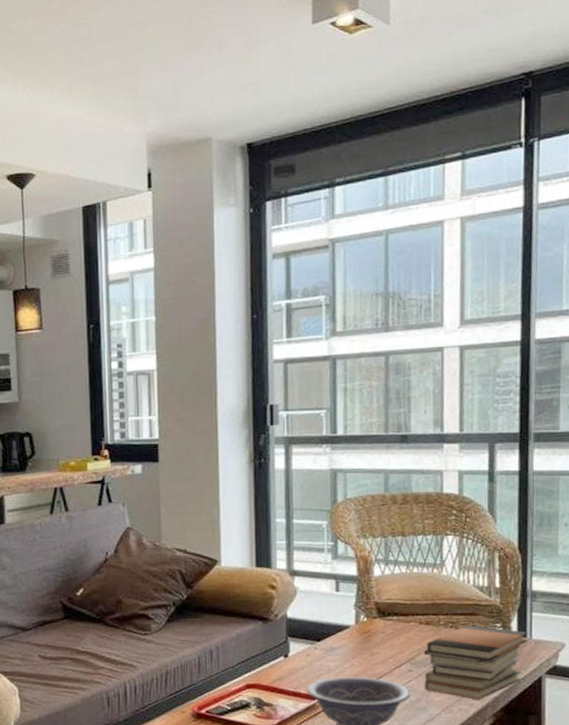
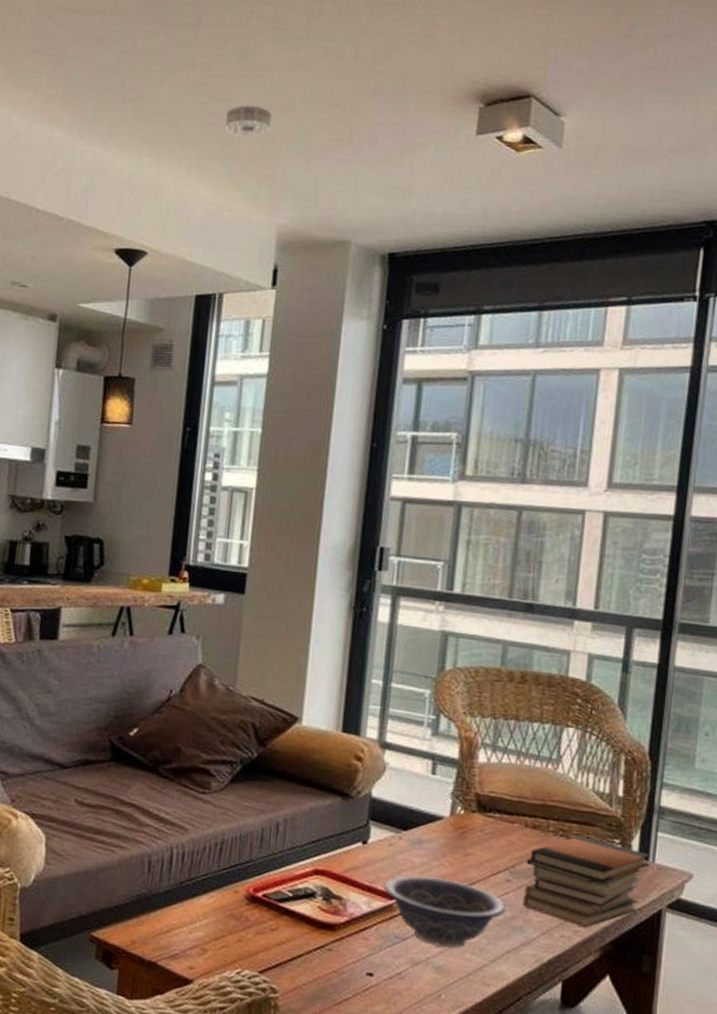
smoke detector: none [88,26,129,57] -> present [225,105,272,137]

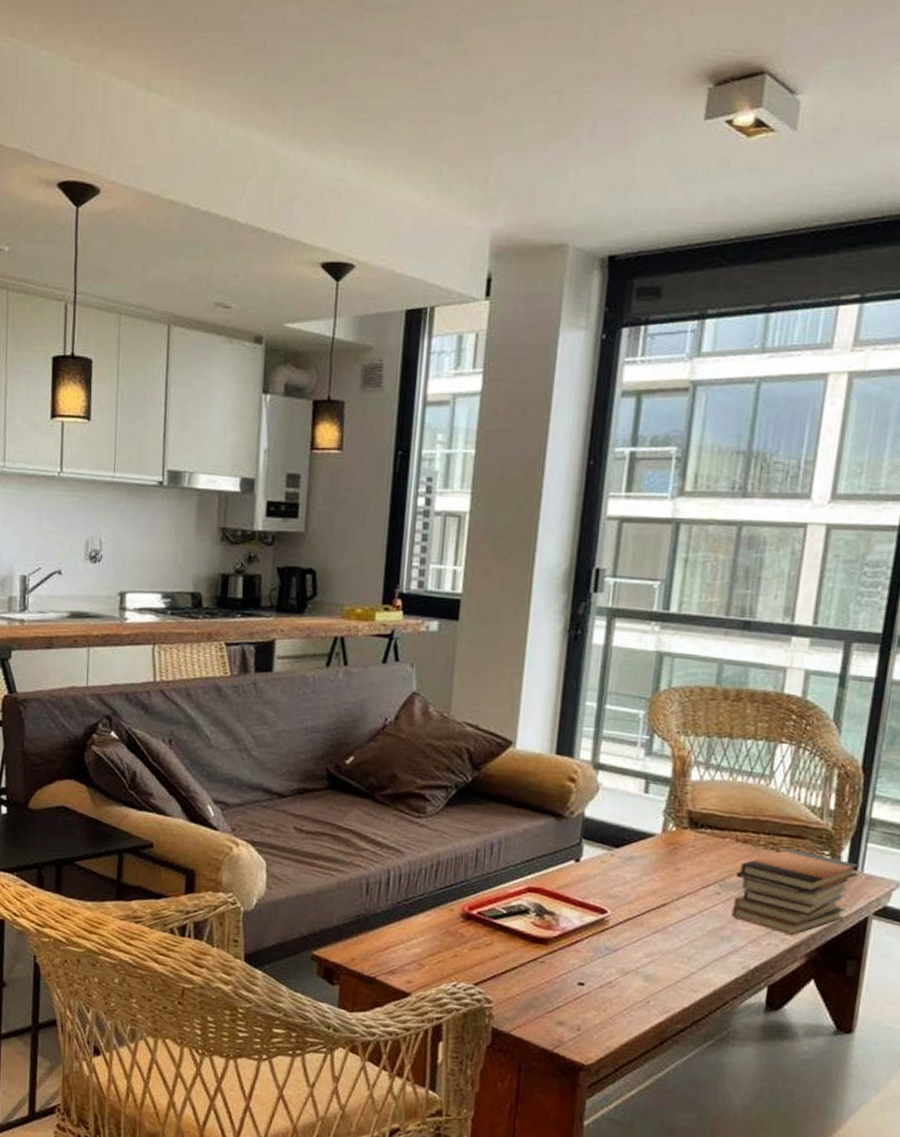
smoke detector: present [225,105,272,137] -> none [436,96,485,133]
decorative bowl: present [383,875,507,949] -> none [595,890,716,959]

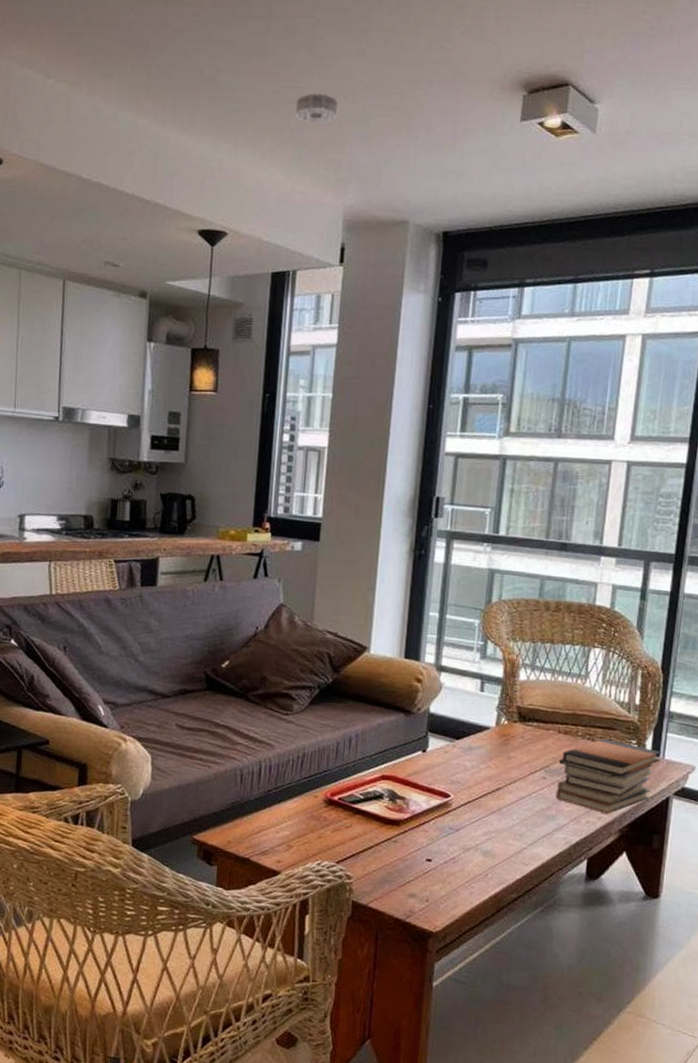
smoke detector: none [436,96,485,133] -> present [296,93,338,124]

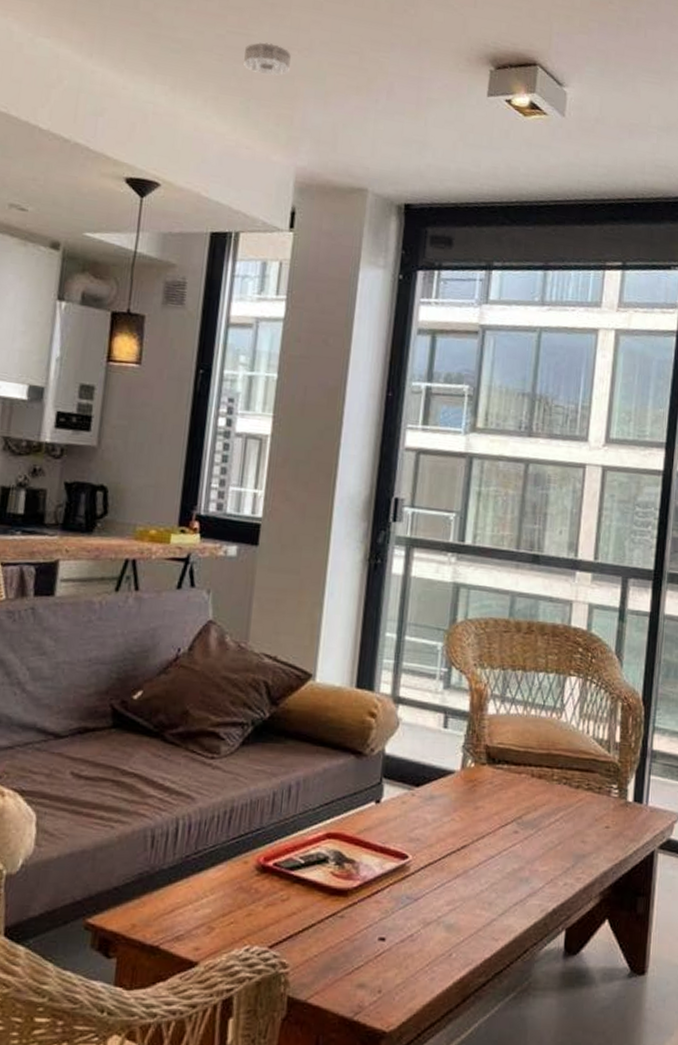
book stack: present [555,739,661,814] -> none [529,783,644,874]

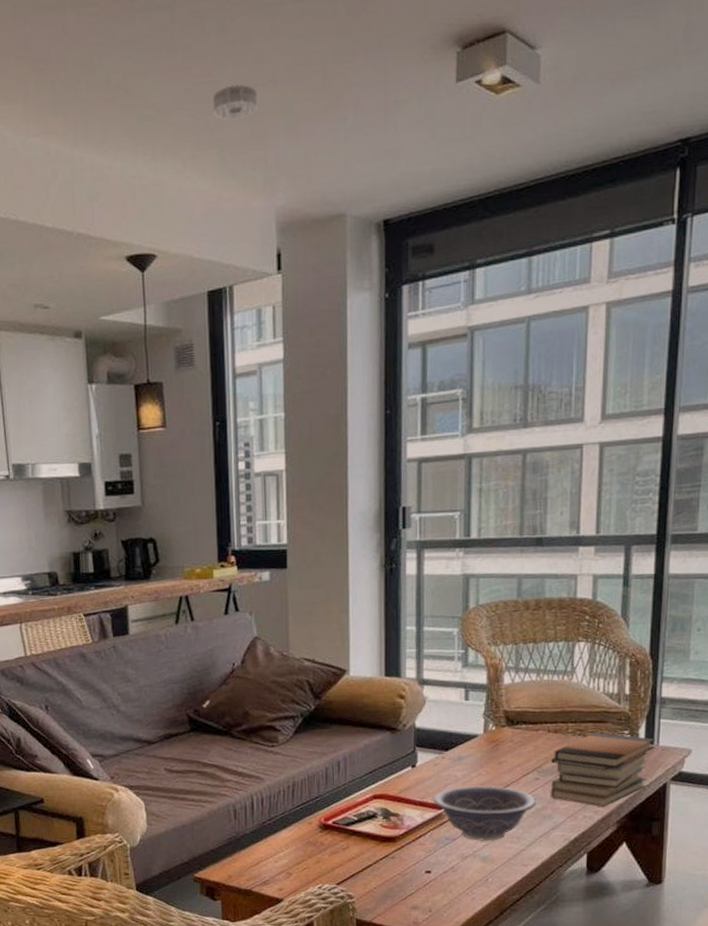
decorative bowl: none [396,832,514,906] -> present [433,785,537,842]
book stack: none [529,783,644,874] -> present [550,733,655,807]

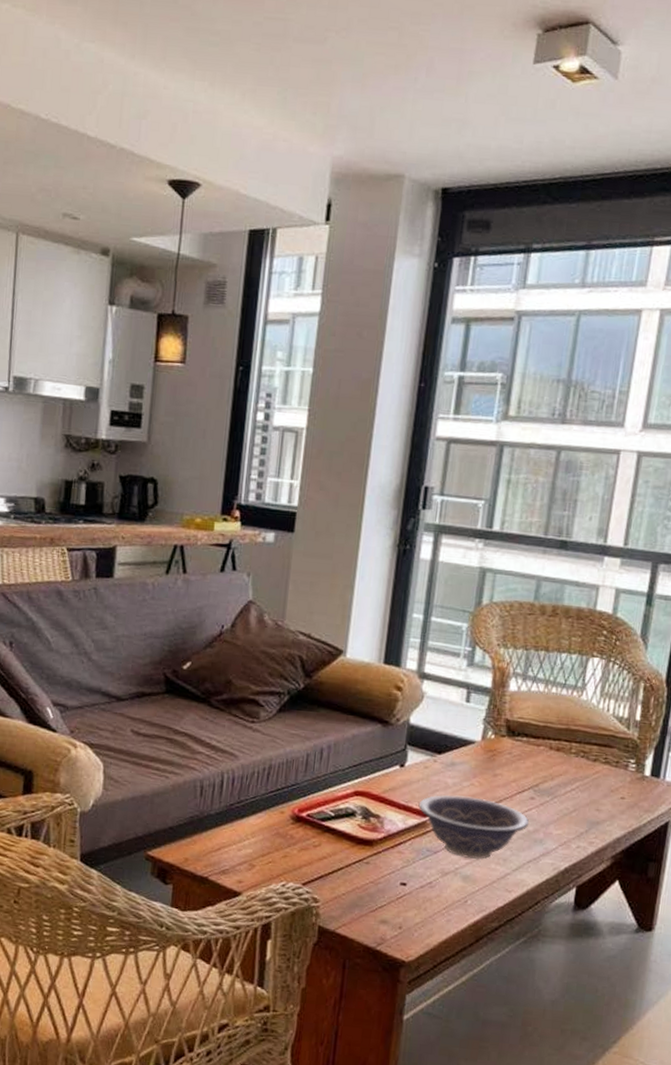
smoke detector: present [213,84,257,120] -> none [281,26,329,62]
book stack: present [550,733,655,807] -> none [544,757,662,839]

